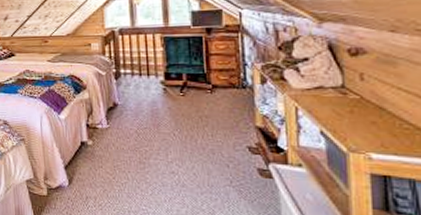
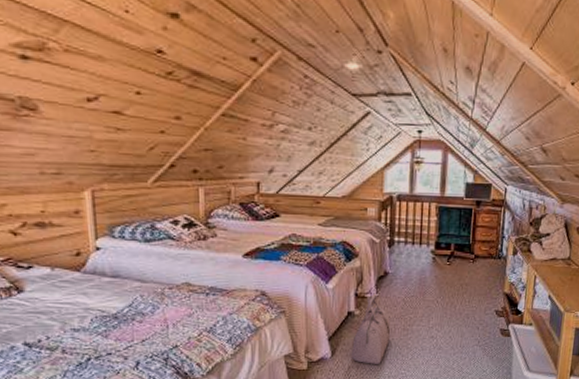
duffel bag: none [88,124,127,197] -> present [352,293,391,364]

